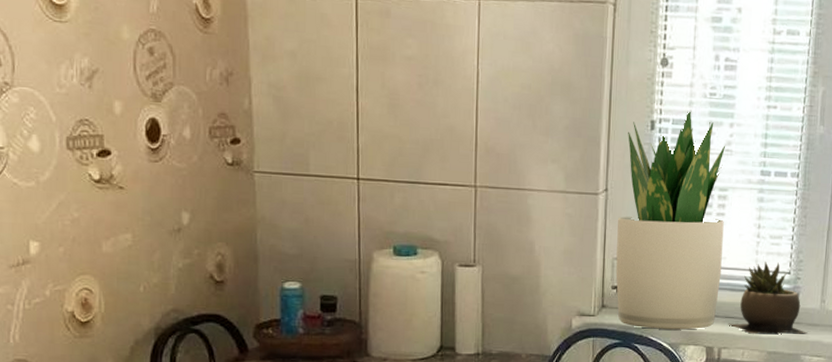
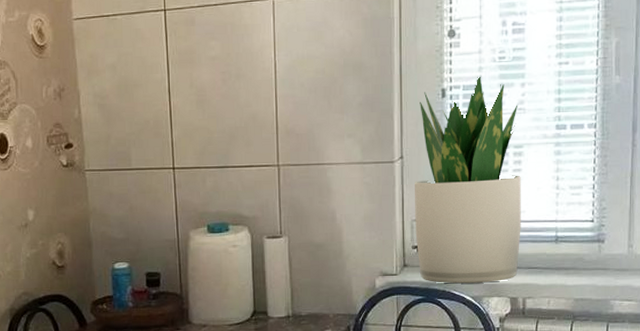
succulent plant: present [728,262,807,334] -> none [531,211,616,283]

